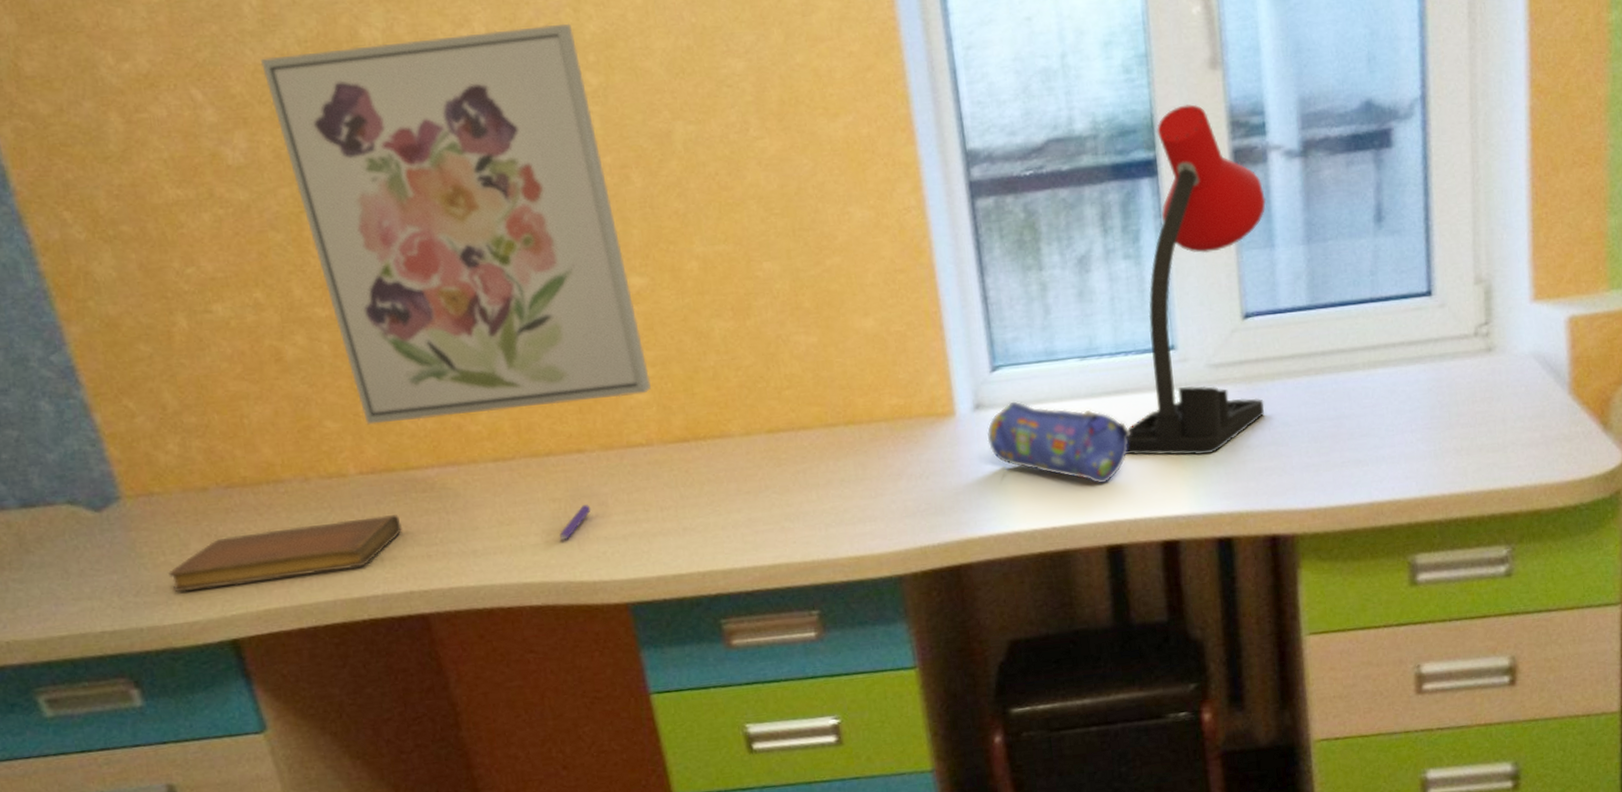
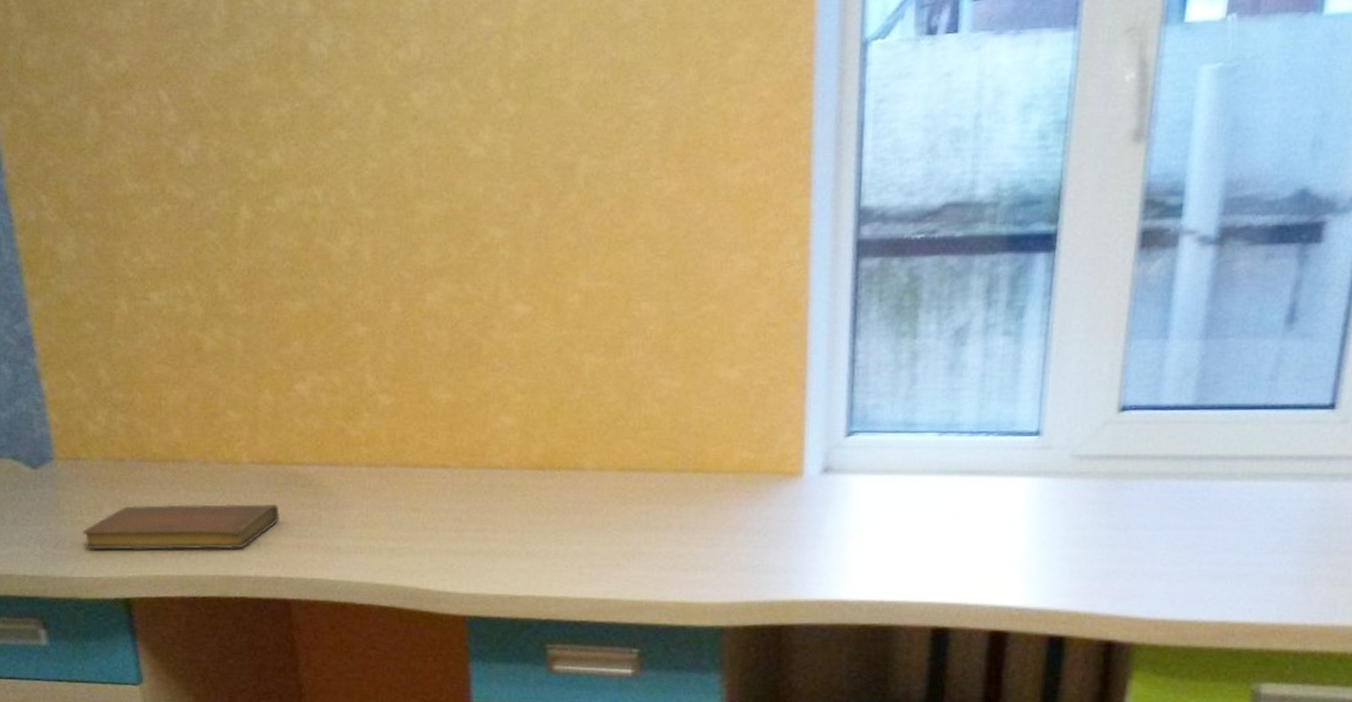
wall art: present [260,23,651,425] -> none [220,50,519,420]
pen: present [559,505,591,540] -> none [414,518,446,548]
pencil case: present [987,401,1132,484] -> none [830,469,979,564]
desk lamp: present [1126,104,1267,456] -> none [969,178,1169,548]

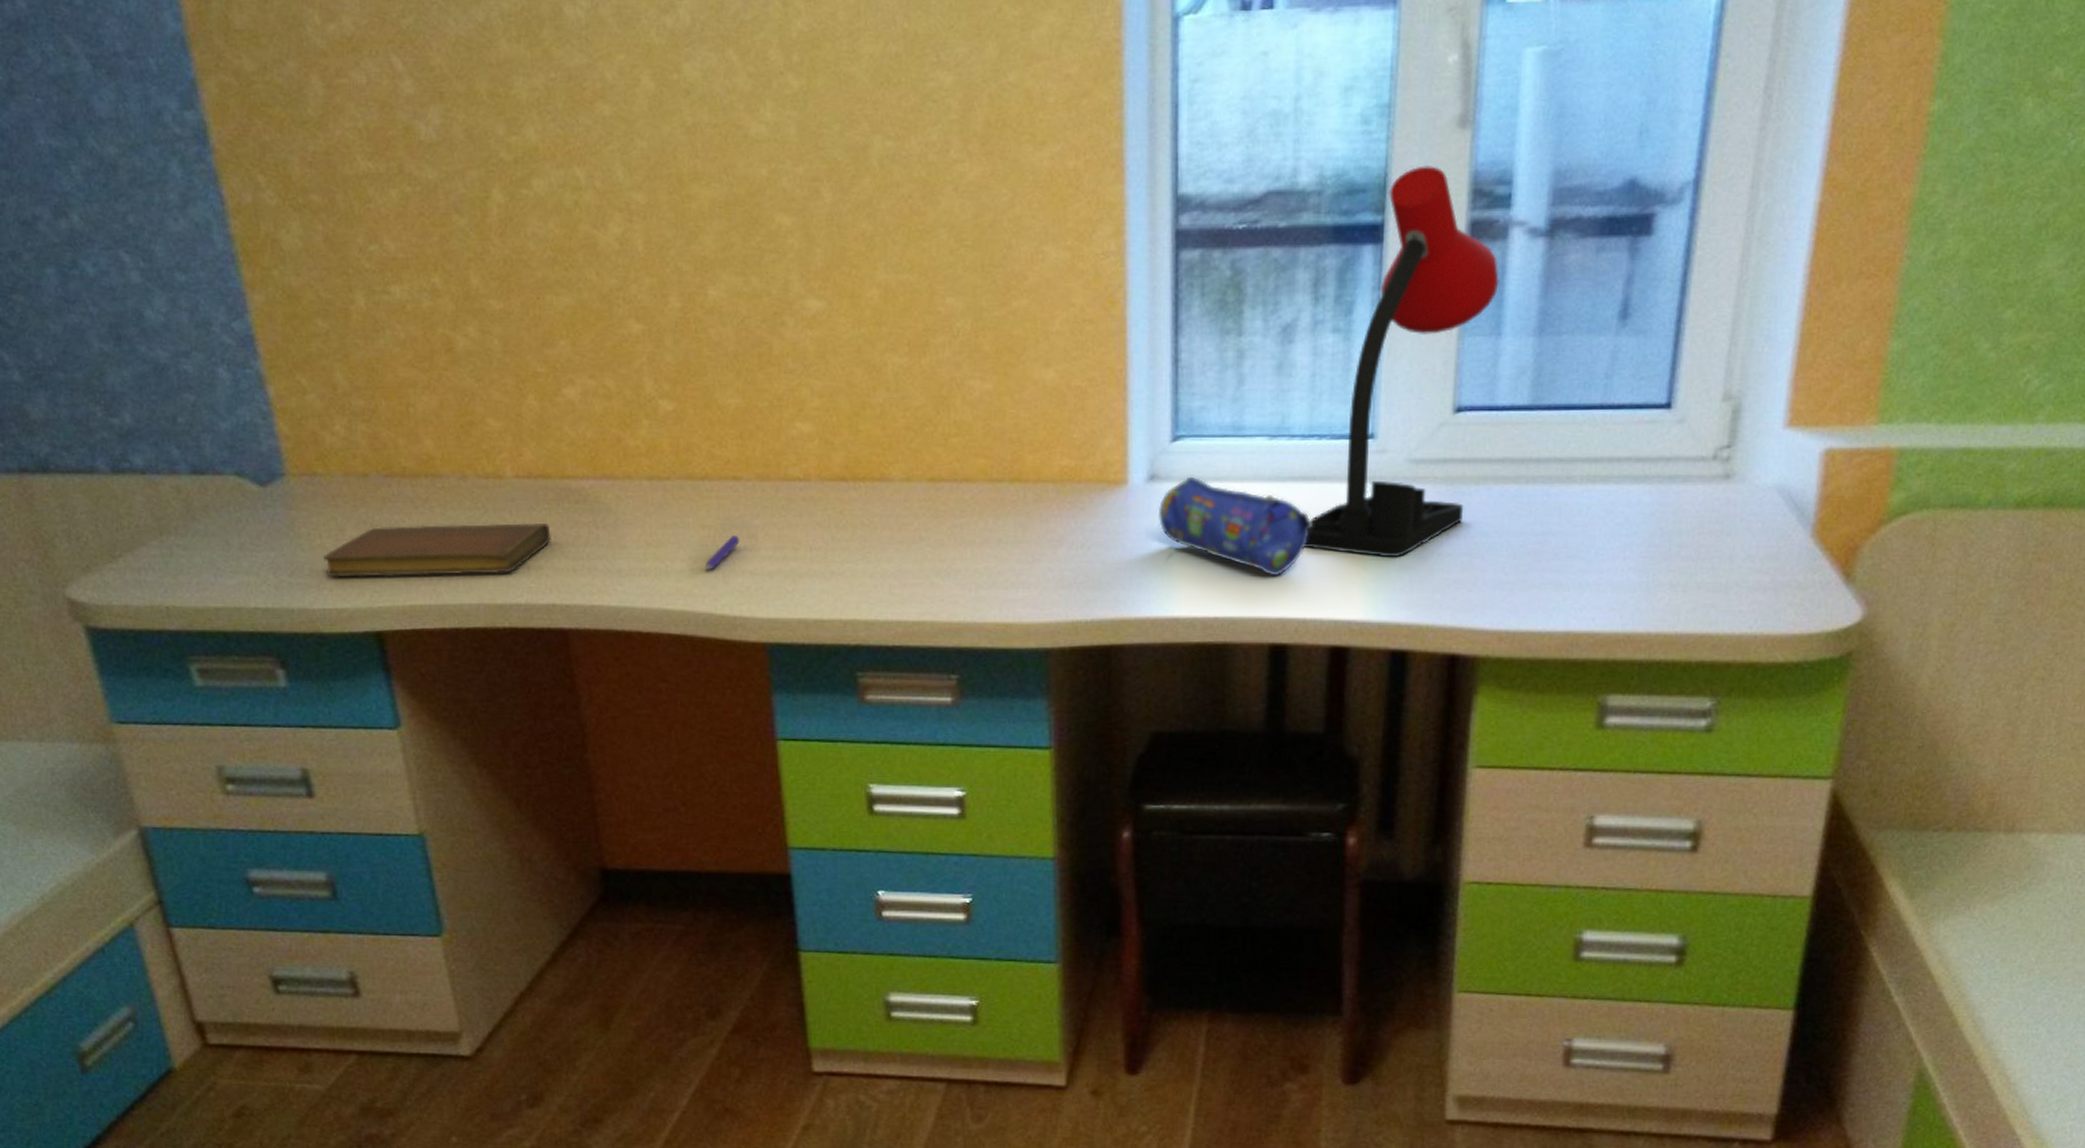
pen: none [414,518,446,548] -> present [705,536,740,569]
pencil case: none [830,469,979,564] -> present [1158,476,1314,577]
desk lamp: none [969,178,1169,548] -> present [1305,166,1500,558]

